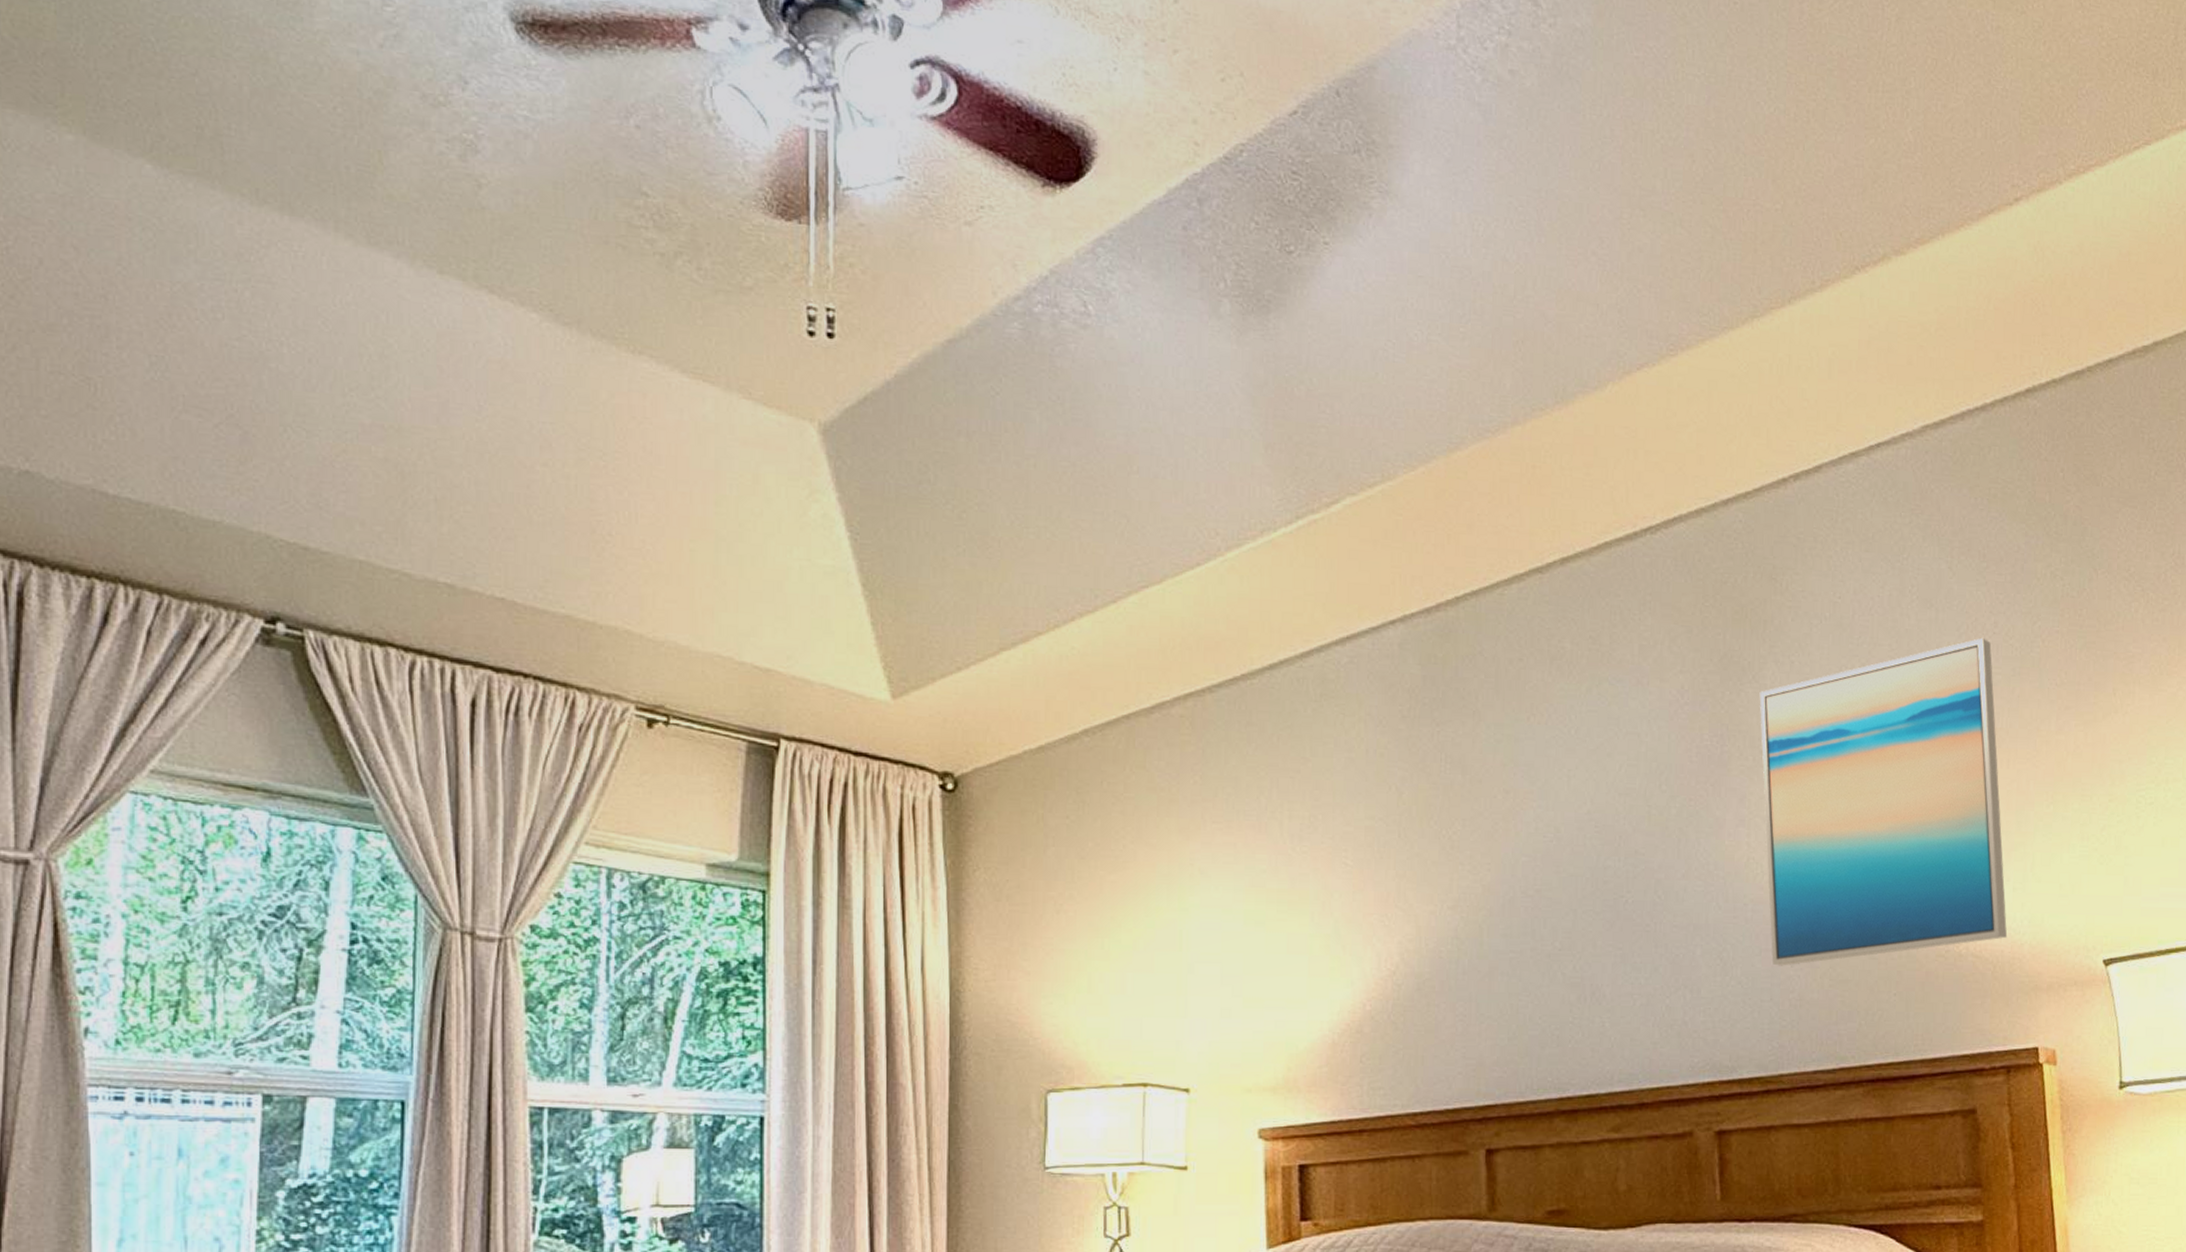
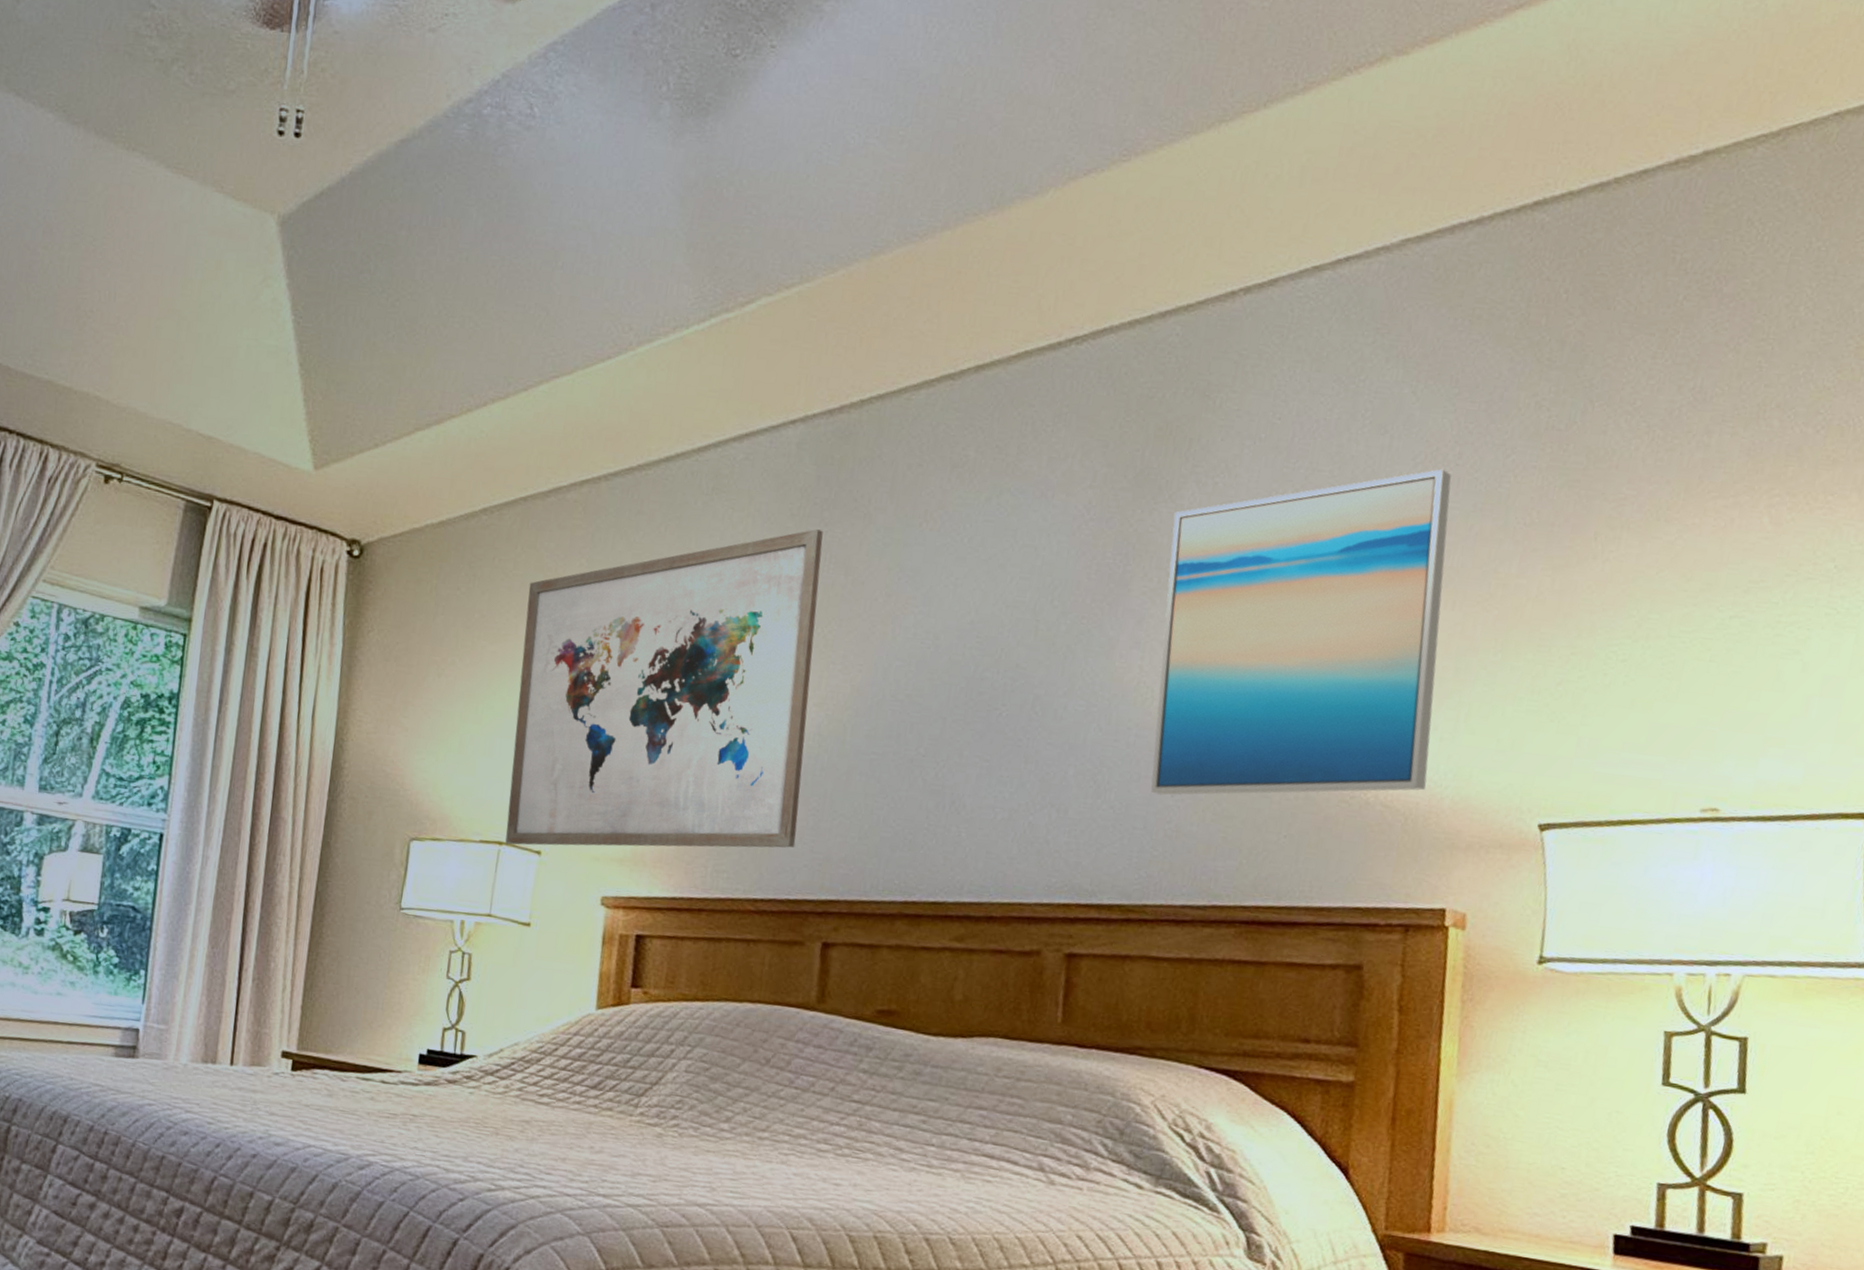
wall art: none [1143,730,1447,1085] -> present [505,529,823,848]

